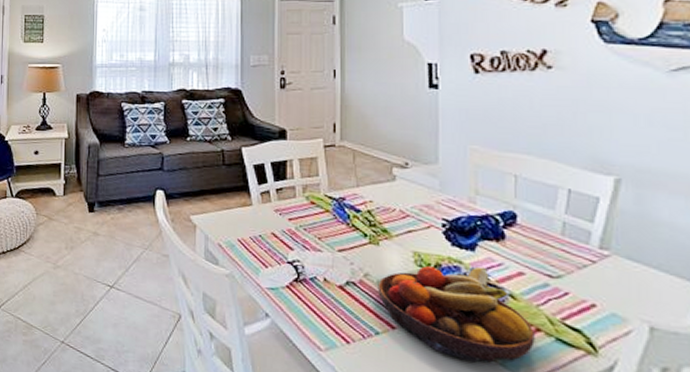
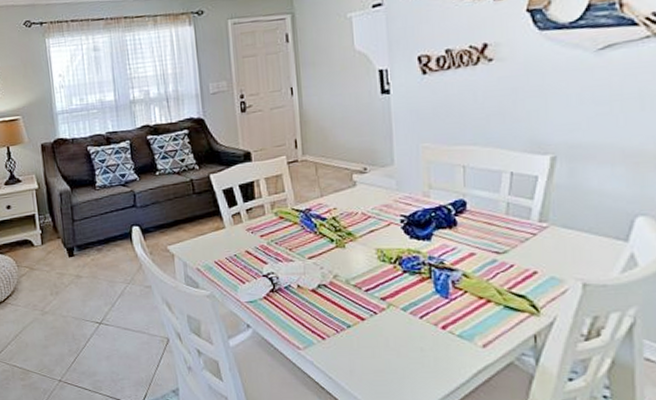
fruit bowl: present [378,266,535,363] -> none [346,253,486,338]

